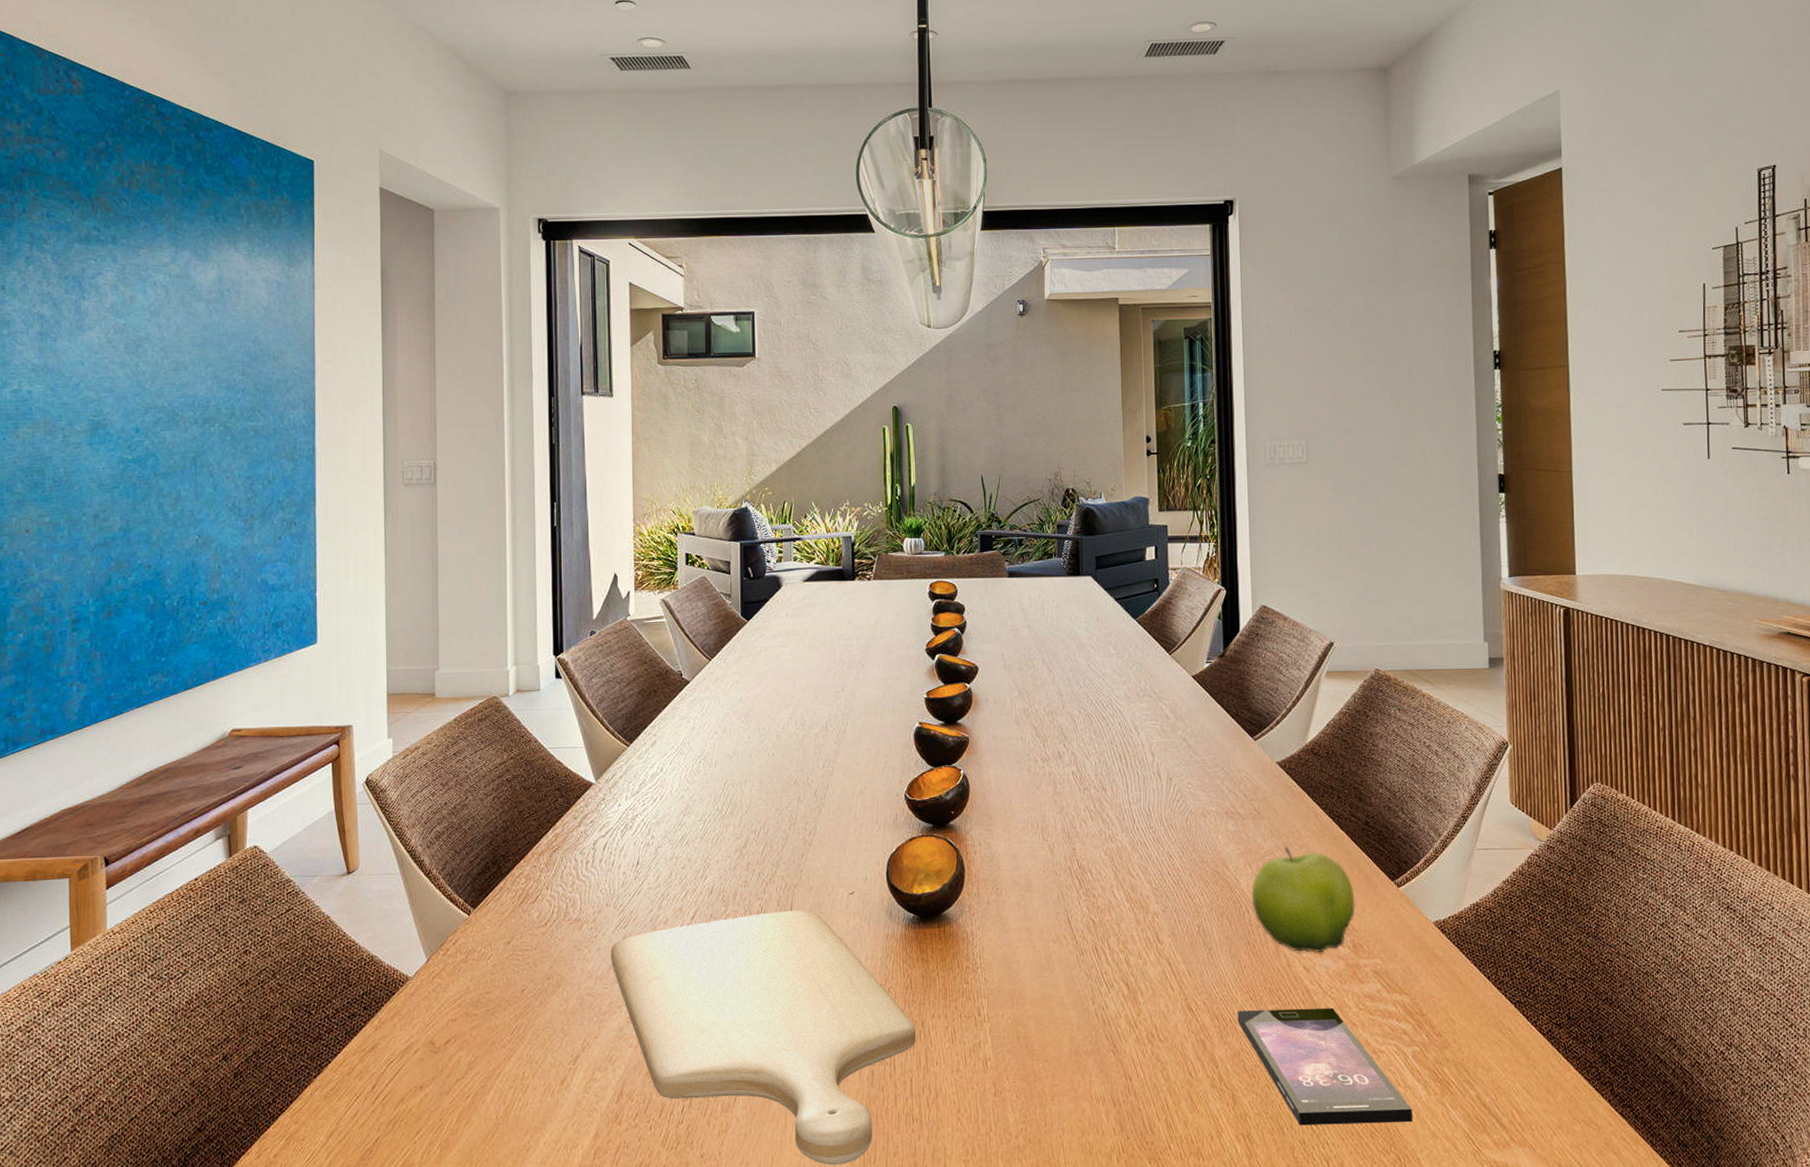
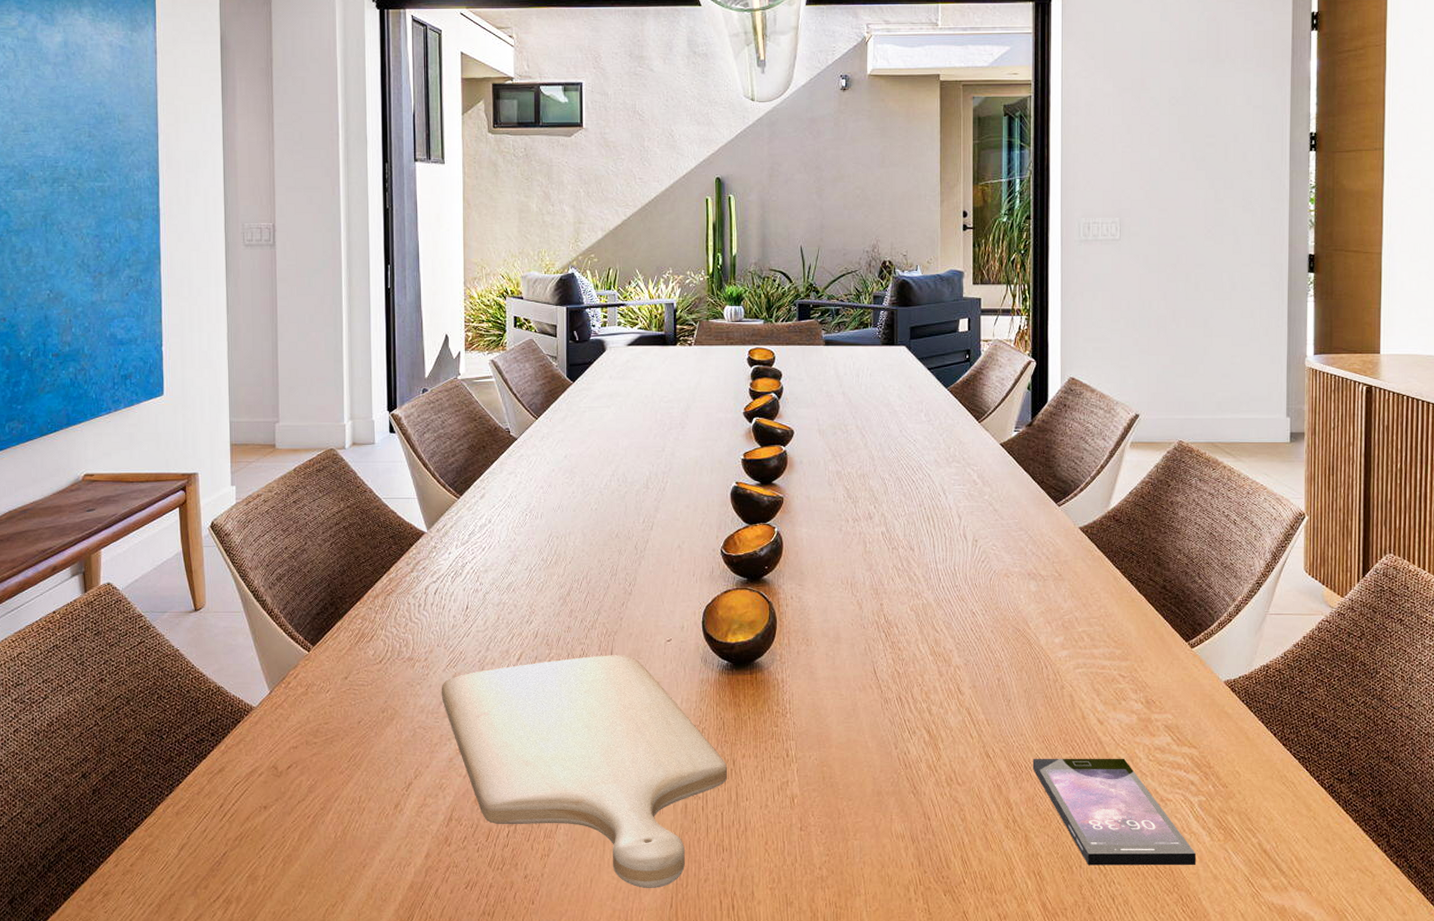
fruit: present [1251,846,1355,954] -> none [1050,607,1150,708]

